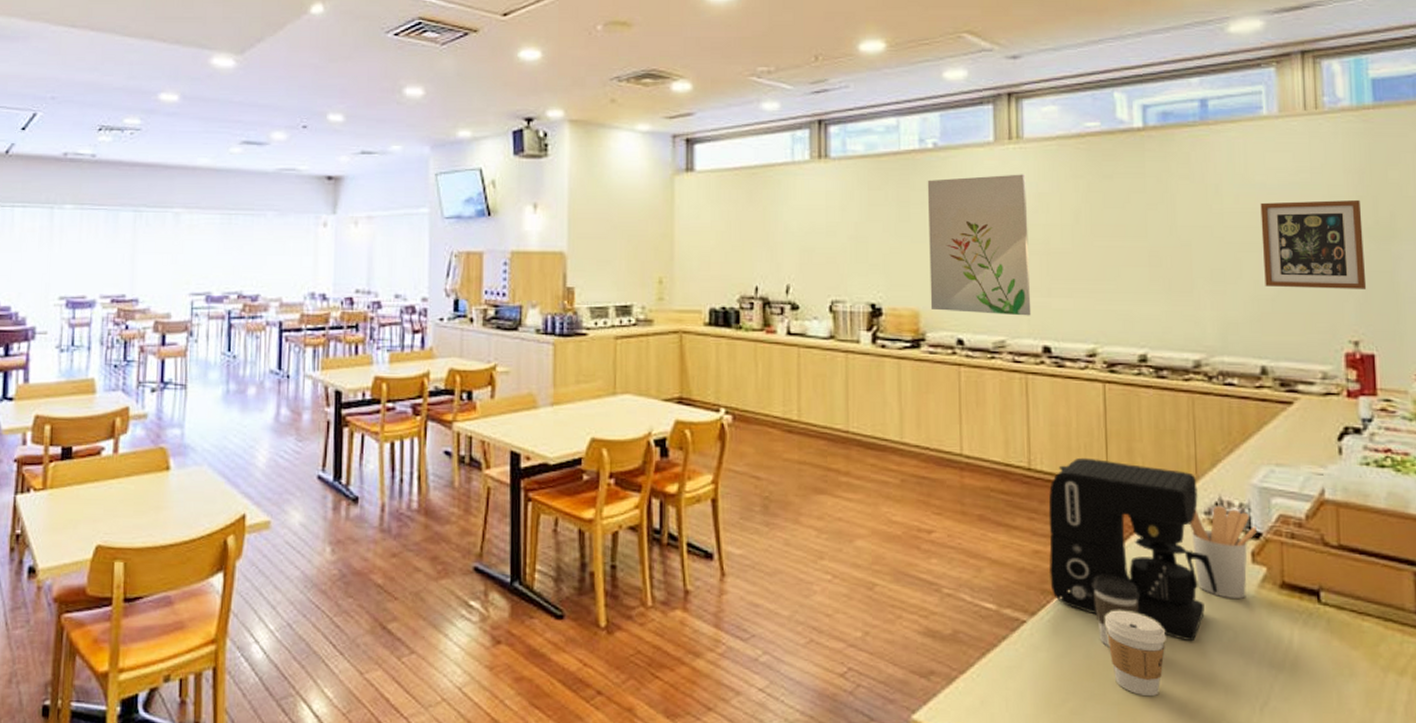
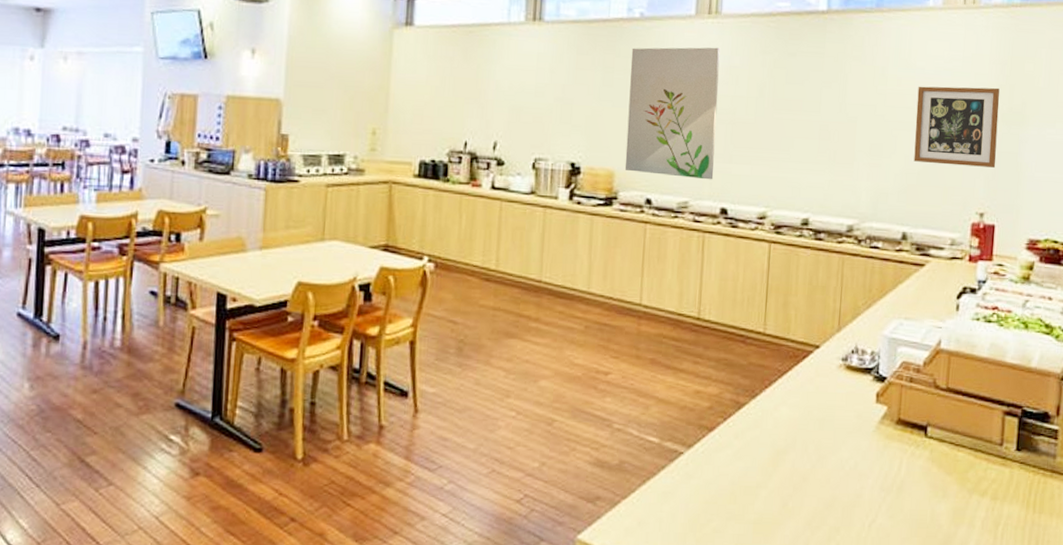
coffee maker: present [1048,457,1218,642] -> none [706,309,846,470]
coffee cup: present [1092,575,1140,648] -> none [742,412,781,475]
coffee cup: present [1104,610,1166,697] -> none [749,443,800,517]
utensil holder: present [1189,506,1258,599] -> none [828,353,884,433]

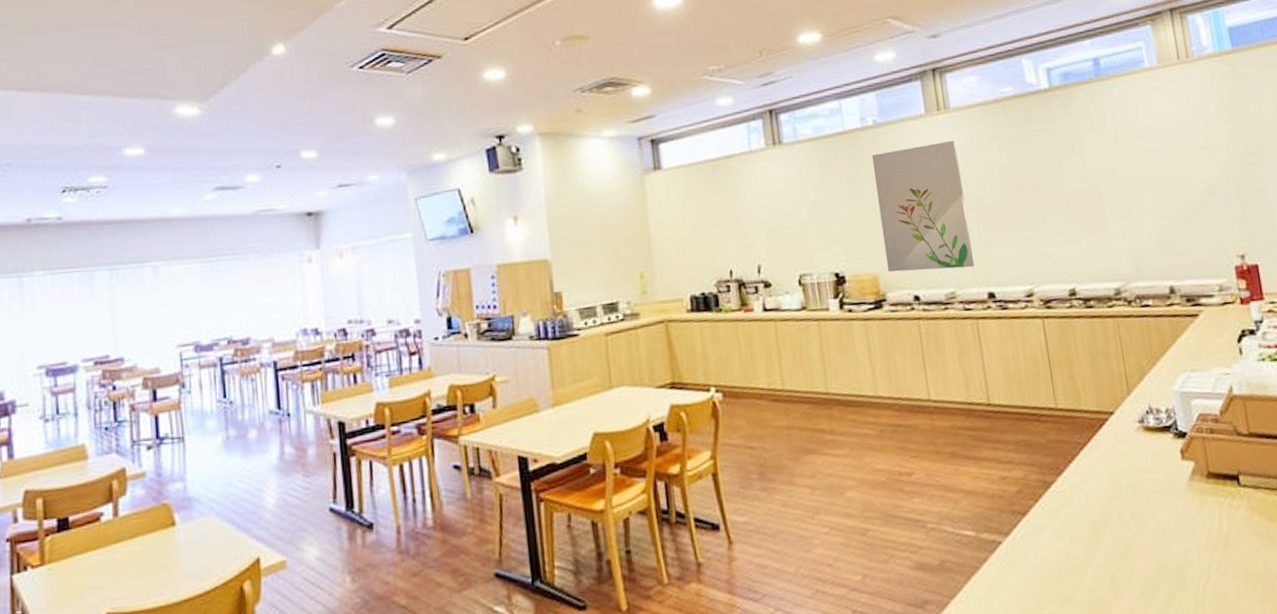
wall art: present [914,86,1000,168] -> none [1152,132,1245,216]

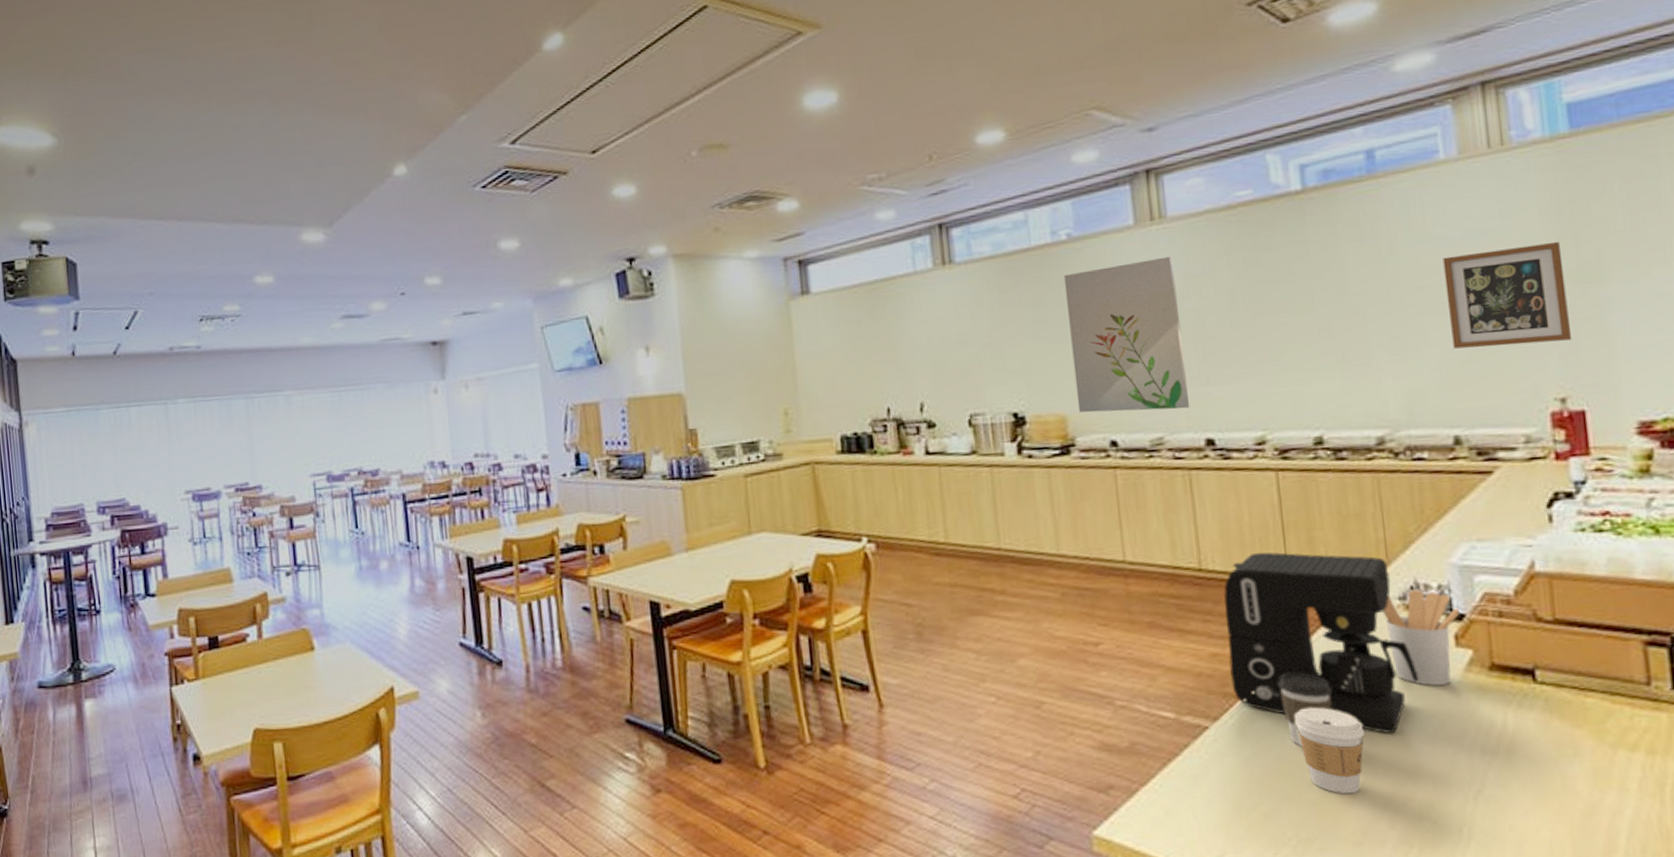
coffee maker: none [1008,387,1157,537] -> present [1224,552,1419,734]
coffee cup: none [1053,489,1095,554] -> present [1278,672,1332,747]
coffee cup: none [1067,518,1121,592] -> present [1294,707,1364,794]
utensil holder: none [1127,413,1184,494] -> present [1382,590,1461,686]
wall art: none [1152,132,1245,216] -> present [1443,241,1572,349]

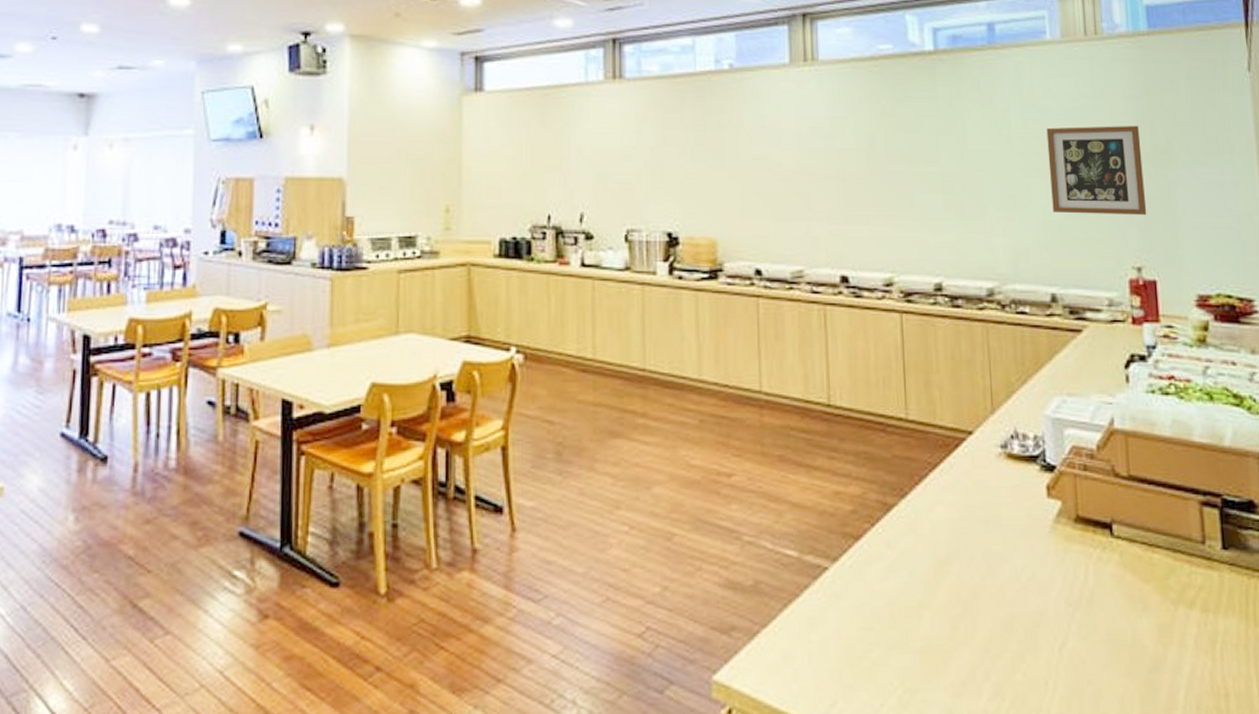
wall art: present [1063,256,1190,413] -> none [723,97,829,245]
coffee maker: present [1224,552,1419,734] -> none [848,392,1016,583]
coffee cup: present [1278,672,1332,747] -> none [893,515,940,592]
coffee cup: present [1294,707,1364,794] -> none [905,552,967,643]
utensil holder: present [1382,590,1461,686] -> none [986,439,1052,535]

